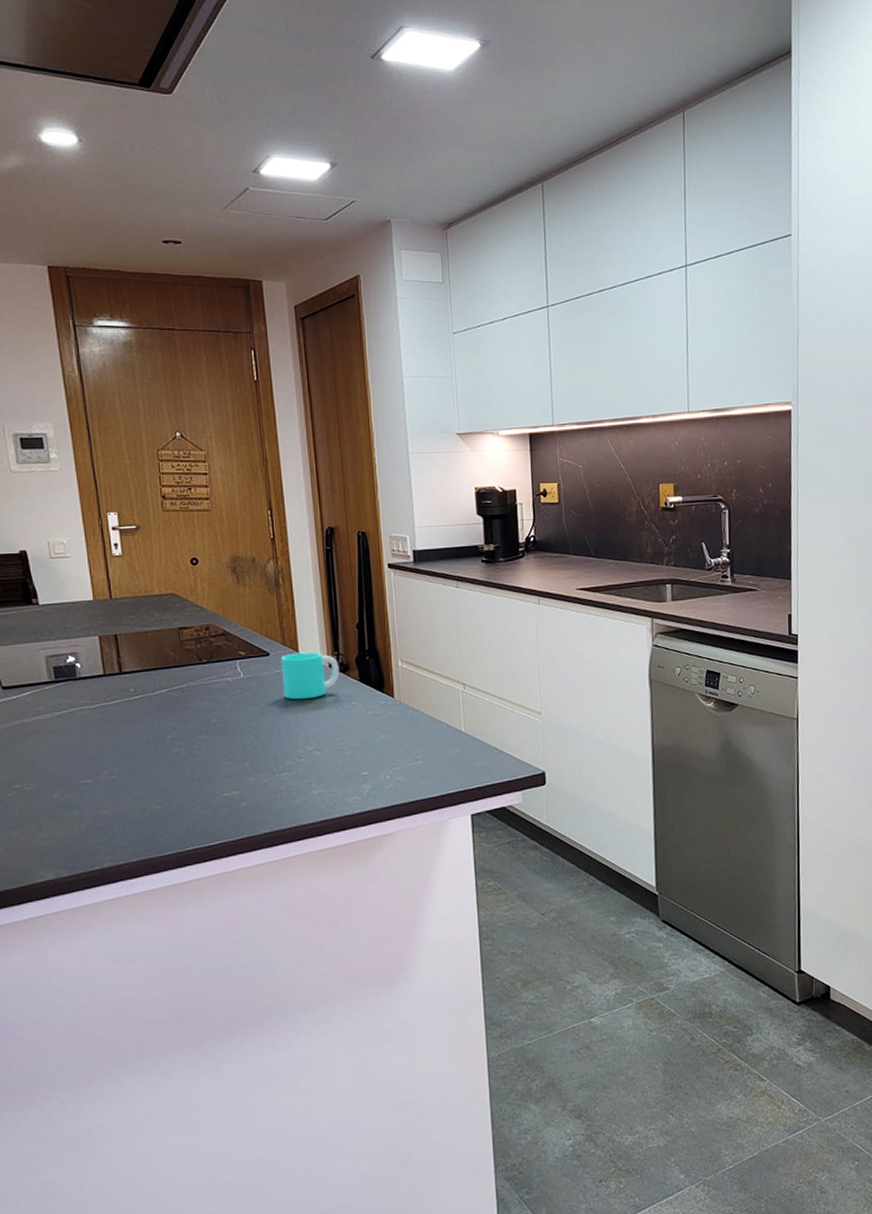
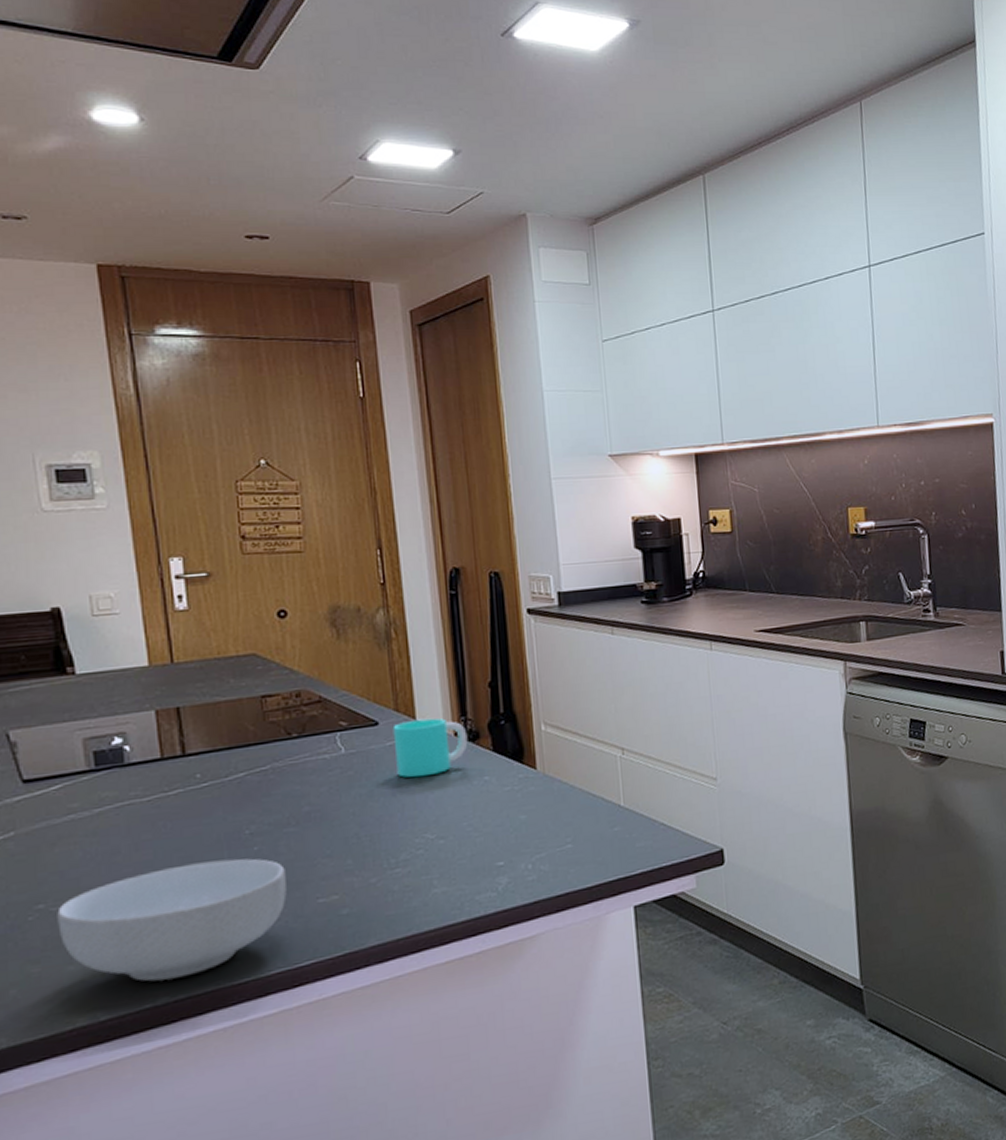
cereal bowl: none [30,757,200,850] -> present [57,858,287,982]

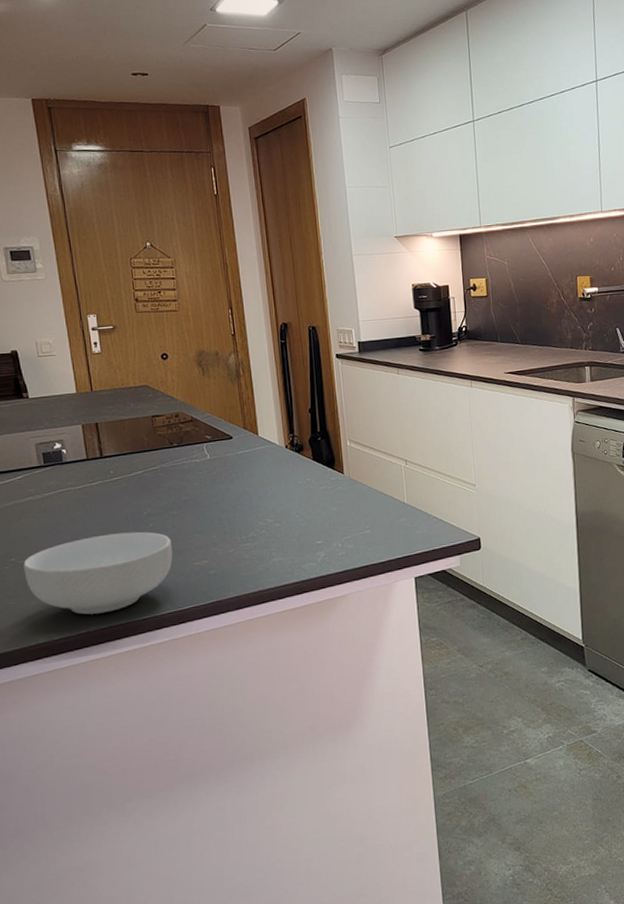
cup: present [392,718,468,778] -> none [242,434,295,478]

